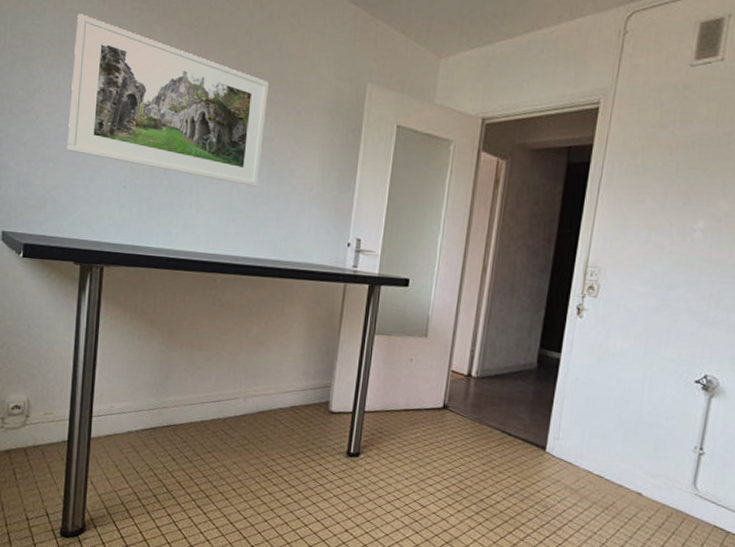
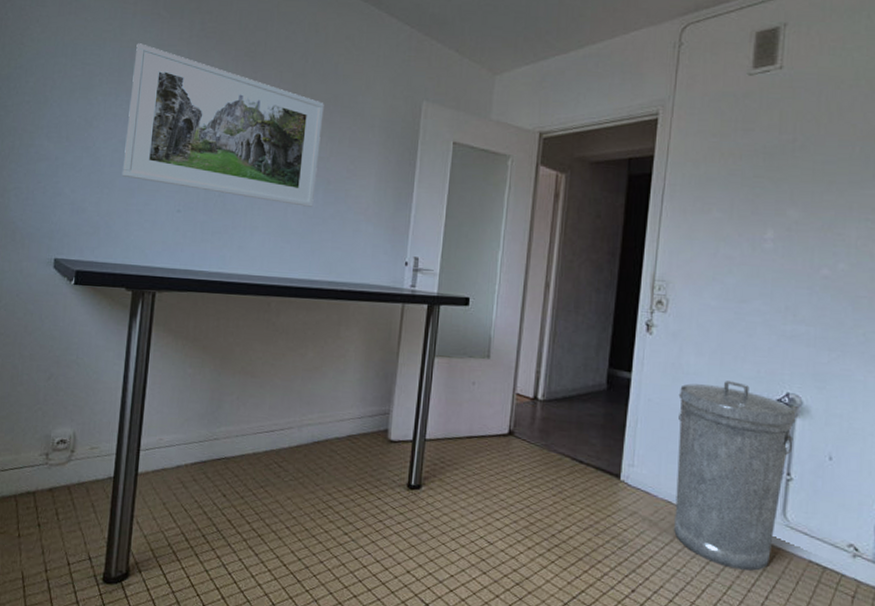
trash can: none [593,362,713,534] -> present [674,381,796,571]

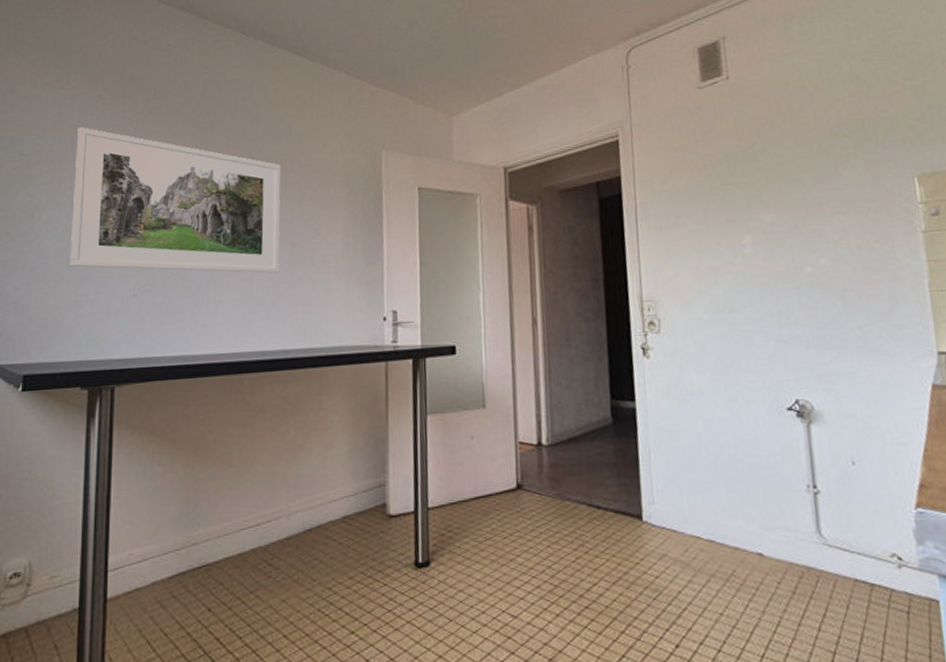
trash can: present [674,381,796,571] -> none [687,395,815,603]

